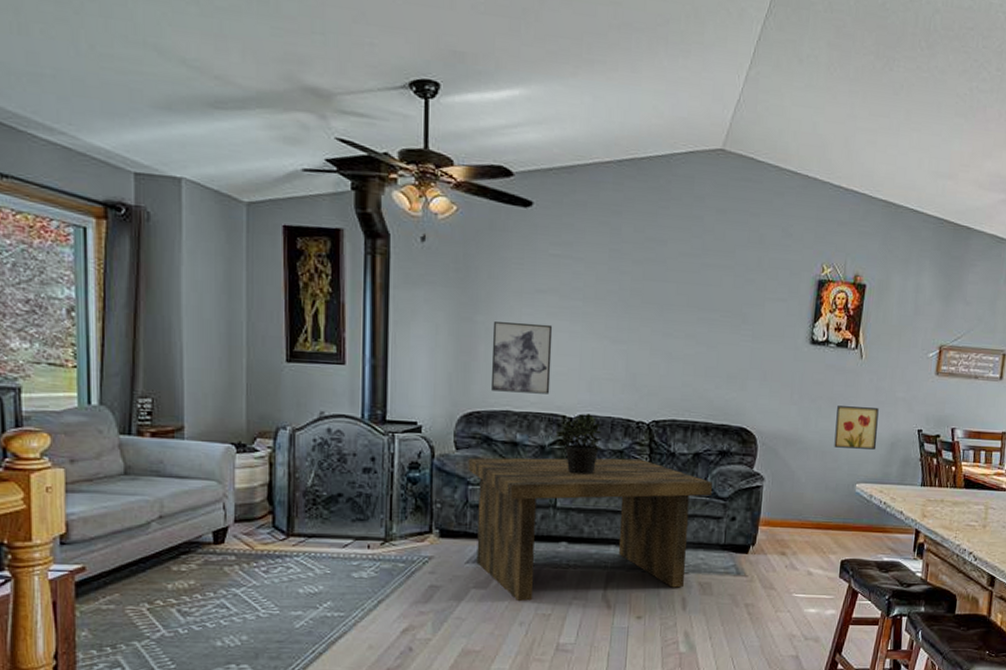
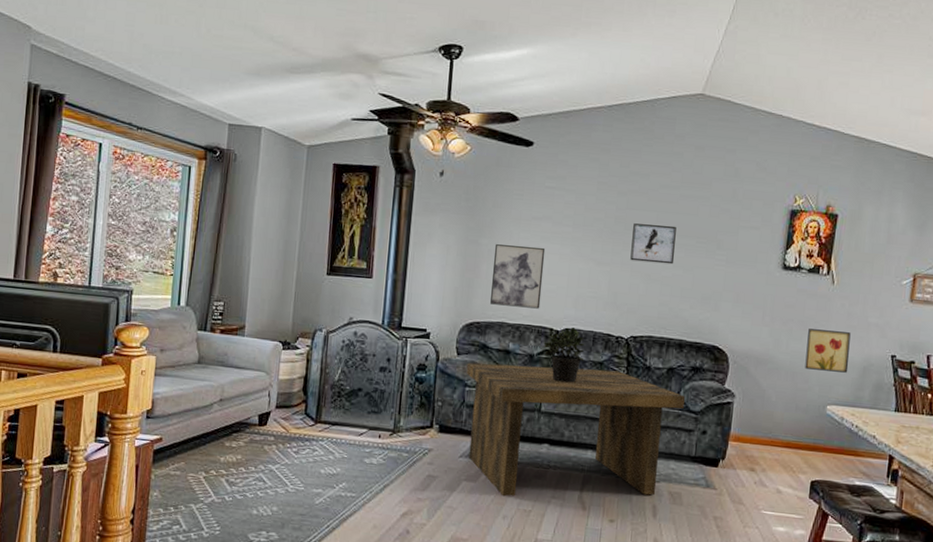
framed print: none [649,296,698,341] -> present [630,223,677,265]

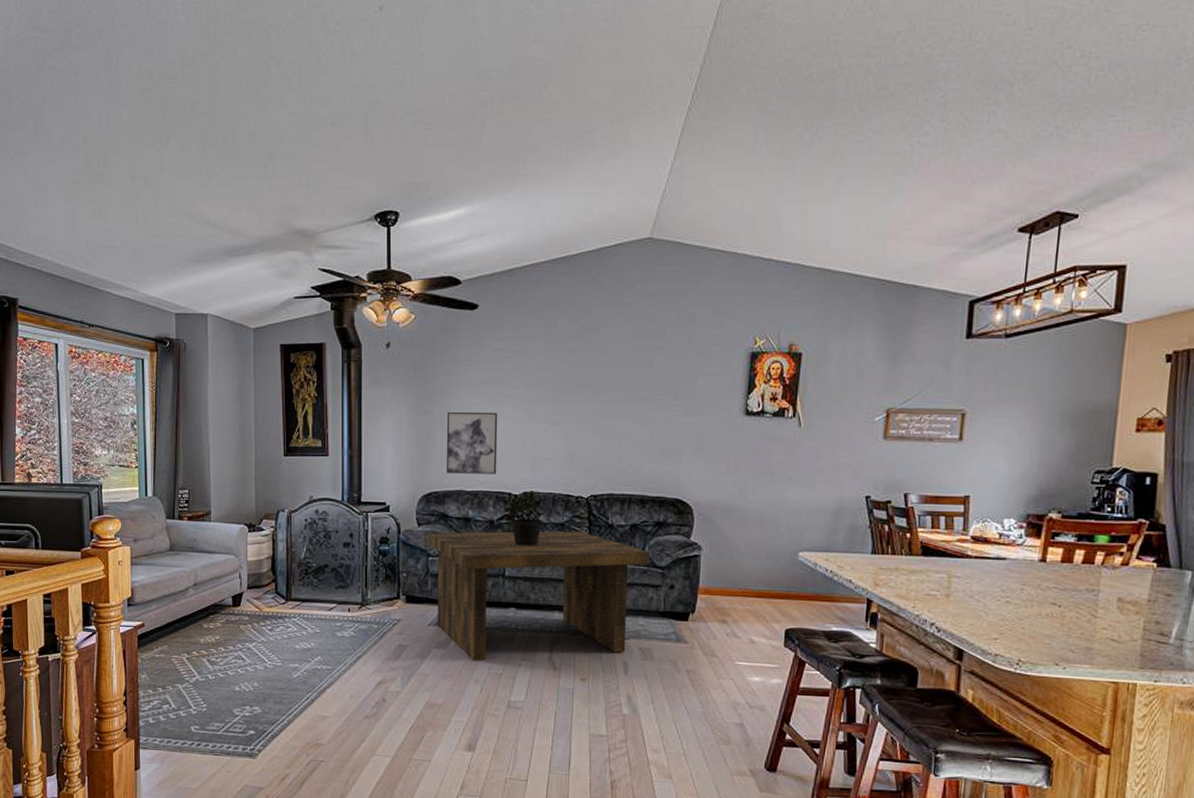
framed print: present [630,223,677,265] -> none [585,379,631,419]
wall art: present [805,329,851,373] -> none [773,475,821,517]

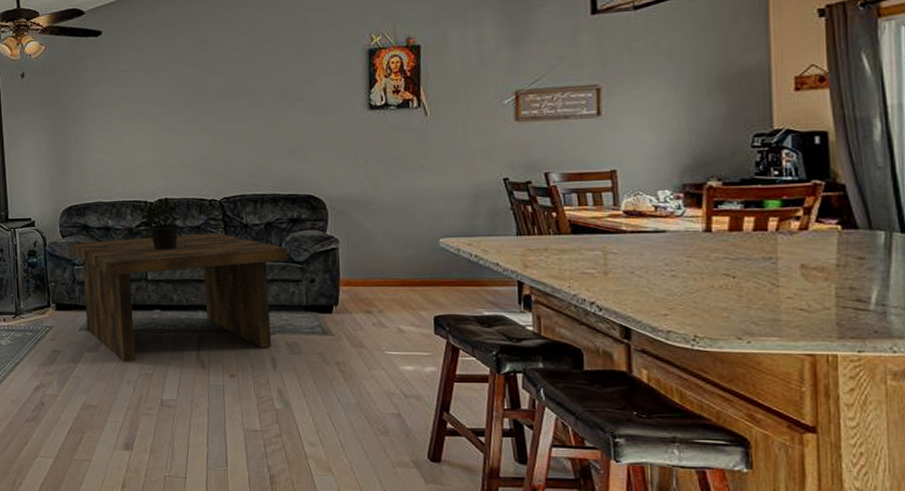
wall art: present [446,411,498,474] -> none [80,127,132,187]

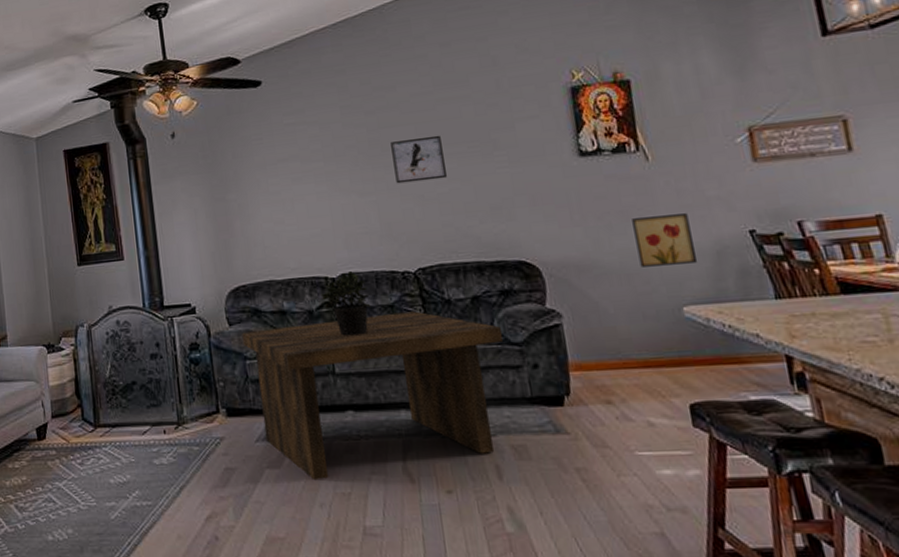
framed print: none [209,85,256,126] -> present [391,135,448,184]
wall art: none [407,162,457,205] -> present [632,213,698,267]

